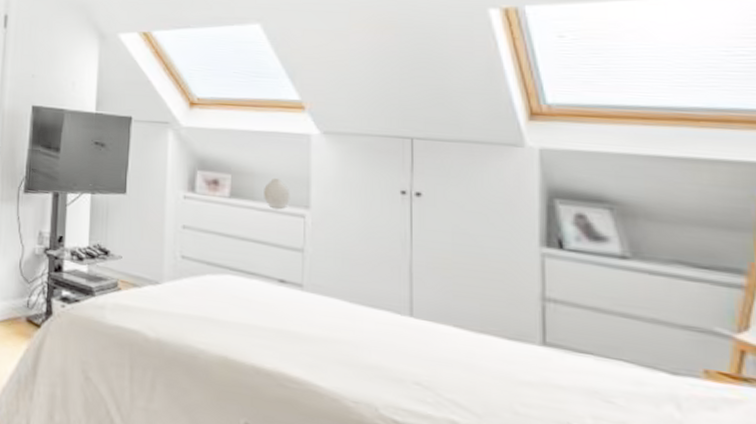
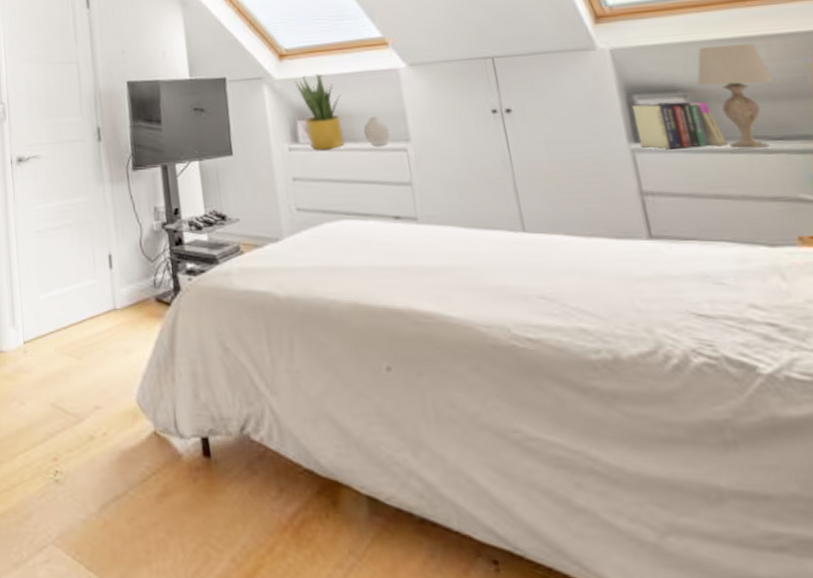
planter: none [201,127,246,205] -> present [294,73,344,150]
books: none [551,208,648,266] -> present [631,101,728,150]
table lamp: none [628,161,713,276] -> present [697,43,774,149]

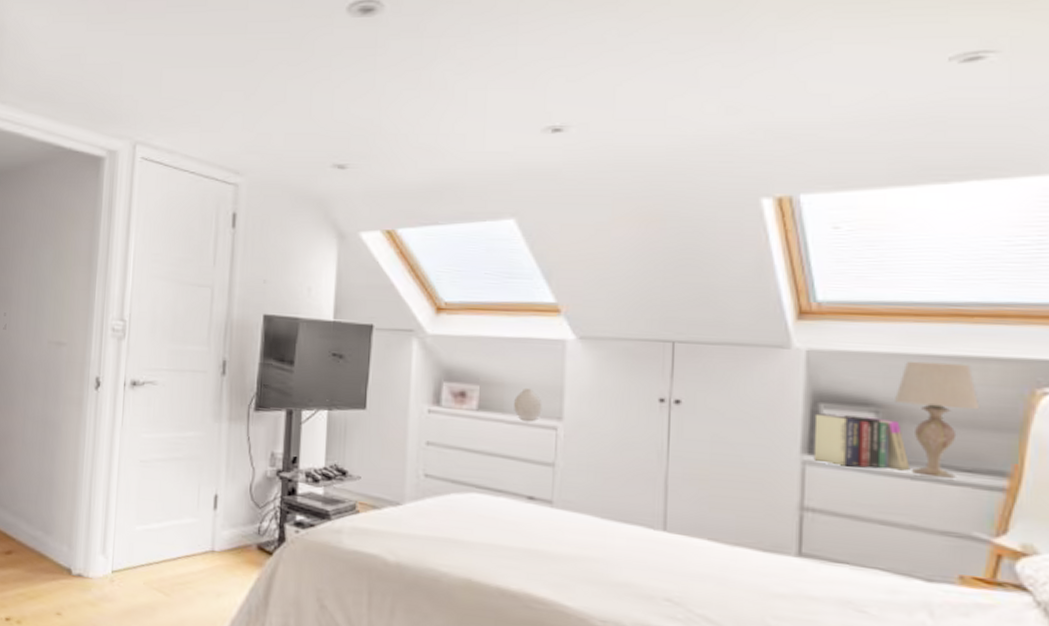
planter: present [294,73,344,150] -> none [448,333,496,418]

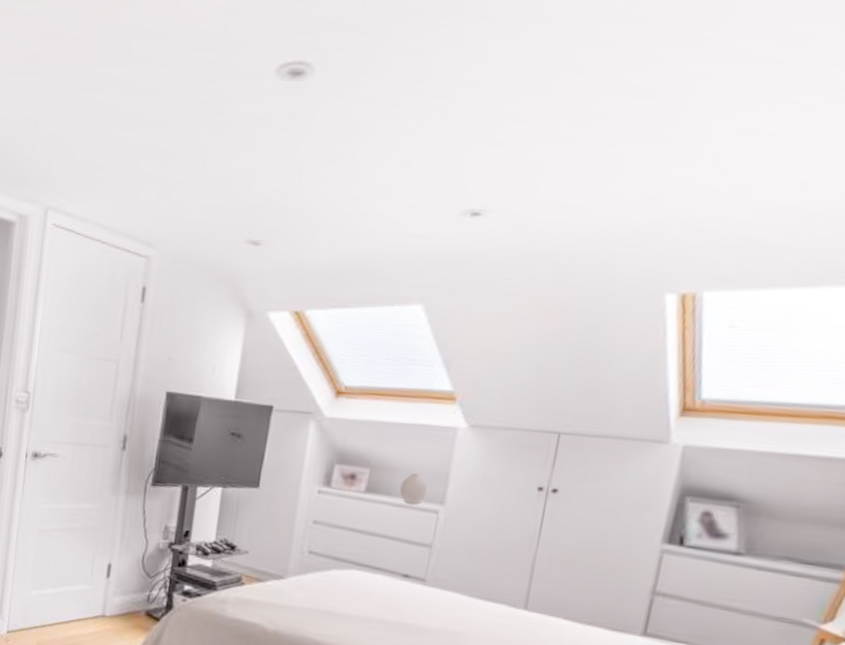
books: present [813,413,911,471] -> none [672,506,759,562]
table lamp: present [895,361,980,480] -> none [756,459,834,571]

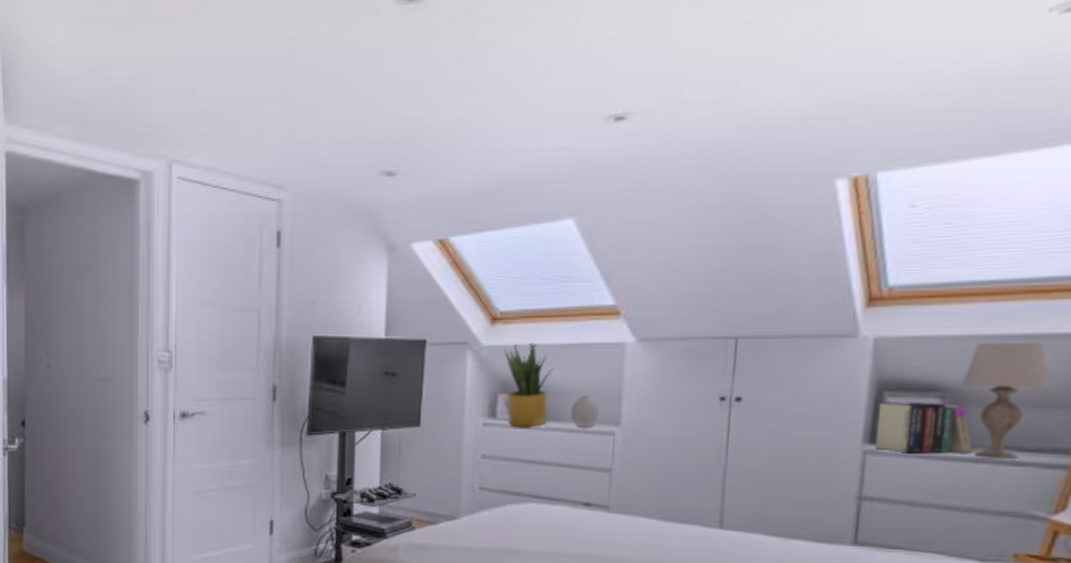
planter: none [341,418,388,500] -> present [504,342,553,428]
books: none [672,506,759,562] -> present [875,402,973,455]
table lamp: none [756,459,834,571] -> present [962,342,1050,460]

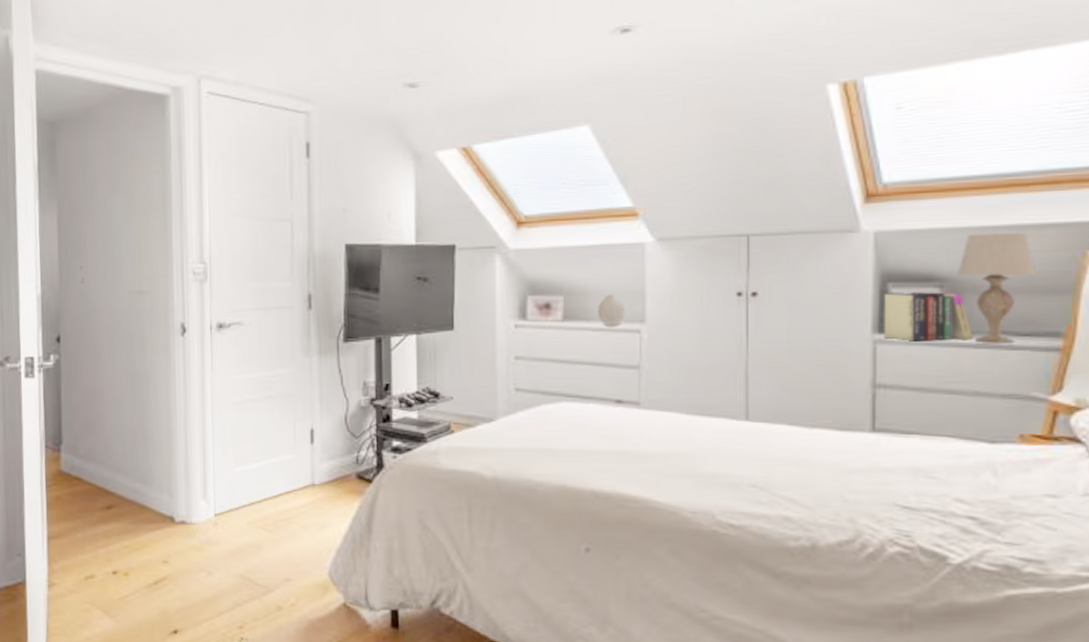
planter: present [504,342,553,428] -> none [530,245,578,329]

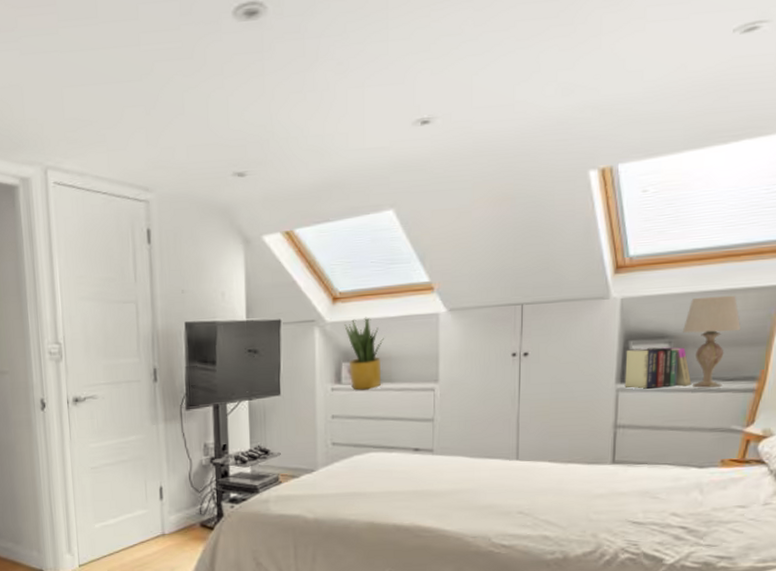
planter: none [530,245,578,329] -> present [344,317,384,390]
vase: present [598,294,625,327] -> none [400,358,422,387]

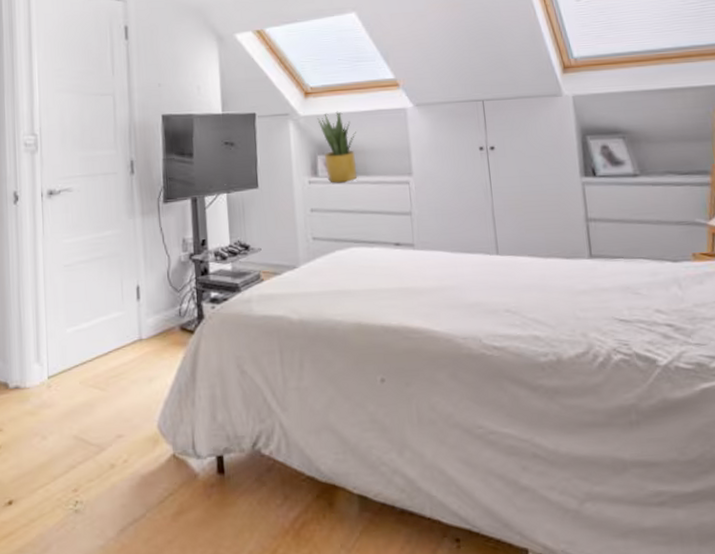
books: present [624,347,692,389] -> none [585,142,651,183]
table lamp: present [683,295,741,389] -> none [633,94,686,182]

